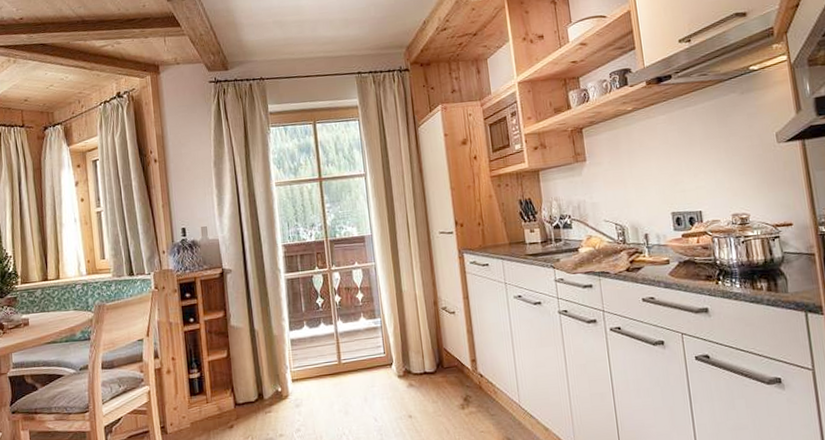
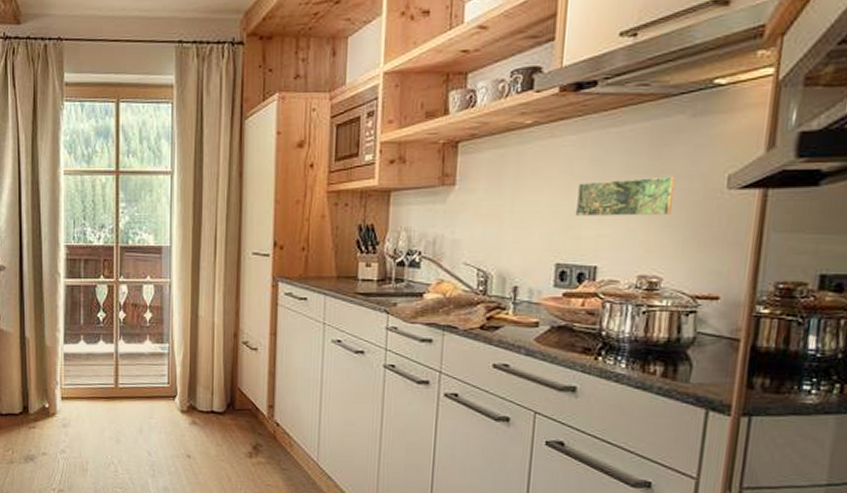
decorative tile: none [675,137,744,174] -> present [575,176,675,216]

